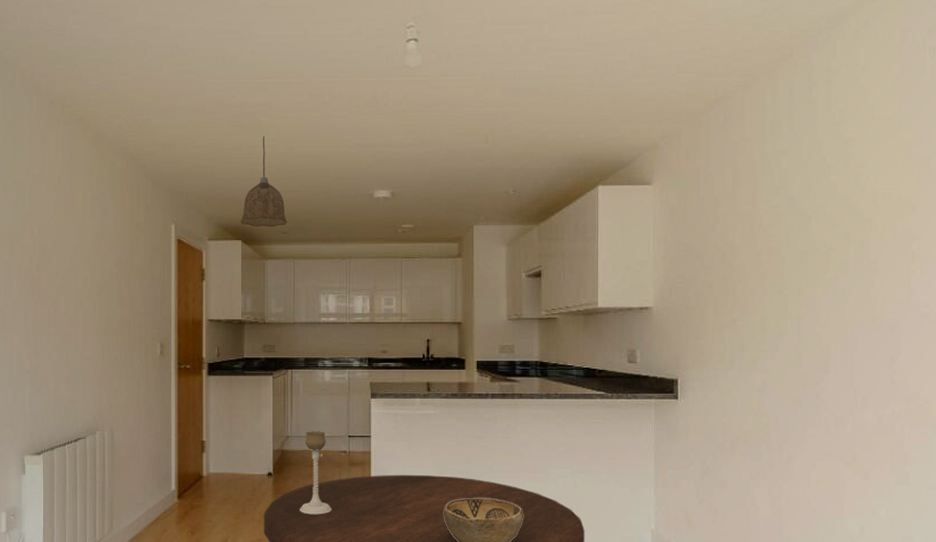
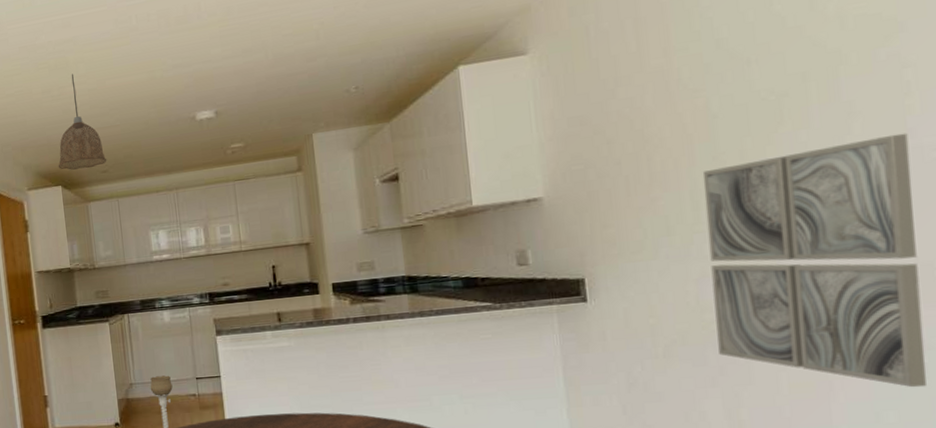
wall art: none [770,291,910,491] -> present [703,133,927,388]

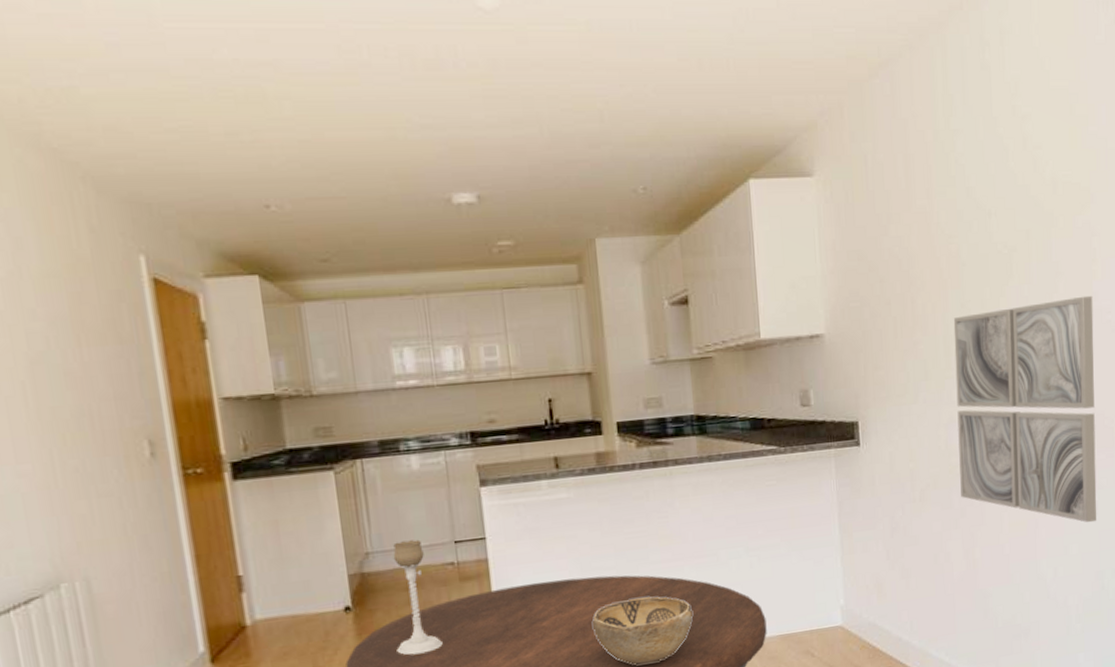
pendant lamp: present [58,73,107,170] -> none [252,113,328,254]

